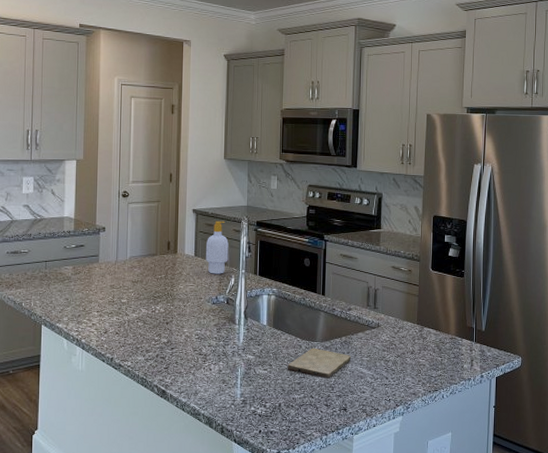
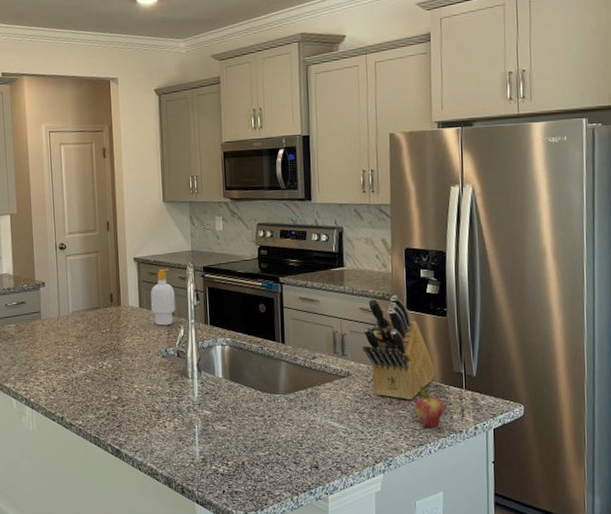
cutting board: present [287,348,352,378] -> none [248,401,320,433]
knife block: none [392,256,451,351] -> present [362,295,435,401]
fruit: none [432,338,457,375] -> present [414,386,444,428]

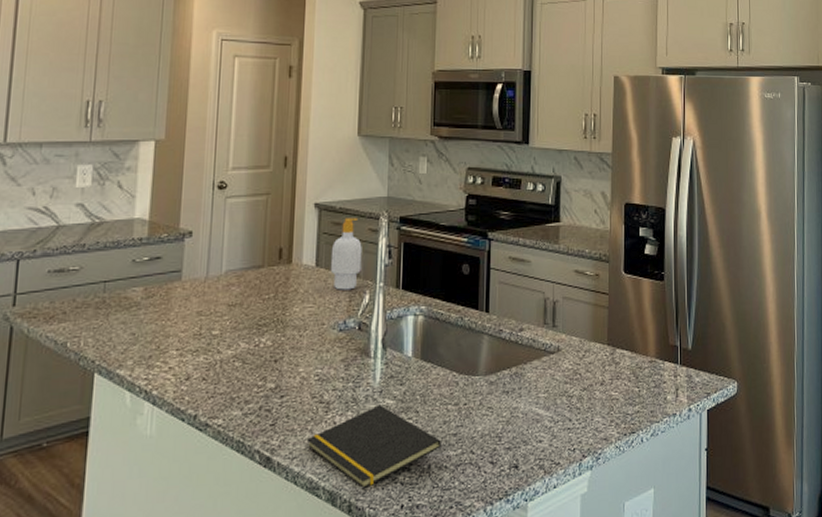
notepad: none [145,414,252,476] -> present [306,405,441,488]
knife block: present [362,295,435,401] -> none [575,256,650,380]
fruit: present [414,386,444,428] -> none [627,362,658,411]

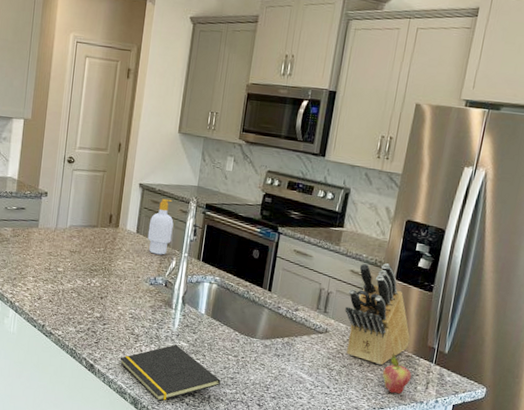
knife block: none [575,256,650,380] -> present [345,263,411,366]
fruit: none [627,362,658,411] -> present [382,353,412,395]

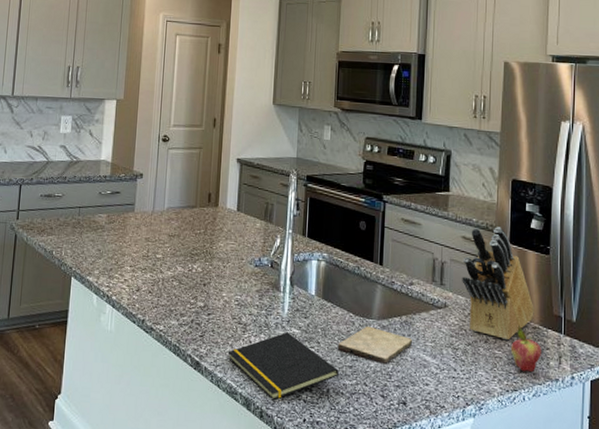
soap bottle: present [147,198,174,255] -> none [248,172,275,233]
cutting board: none [221,344,292,378] -> present [337,326,413,364]

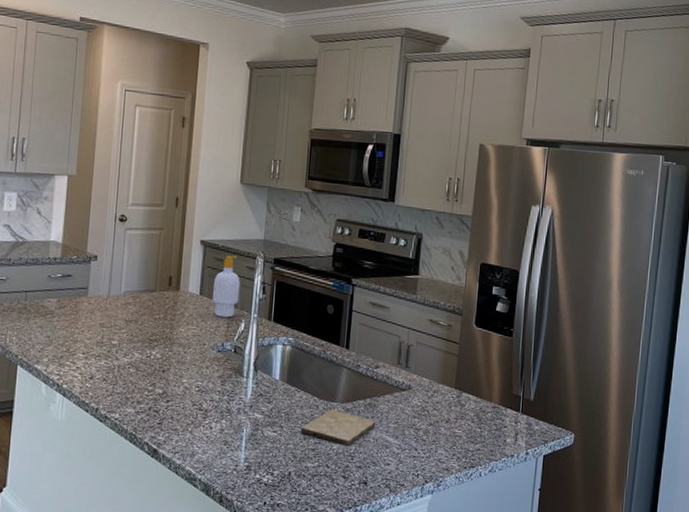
notepad: present [228,332,339,400] -> none [187,417,301,484]
soap bottle: none [248,172,275,233] -> present [212,255,240,318]
knife block: present [462,227,534,341] -> none [427,310,495,420]
fruit: present [510,326,541,373] -> none [470,406,500,450]

